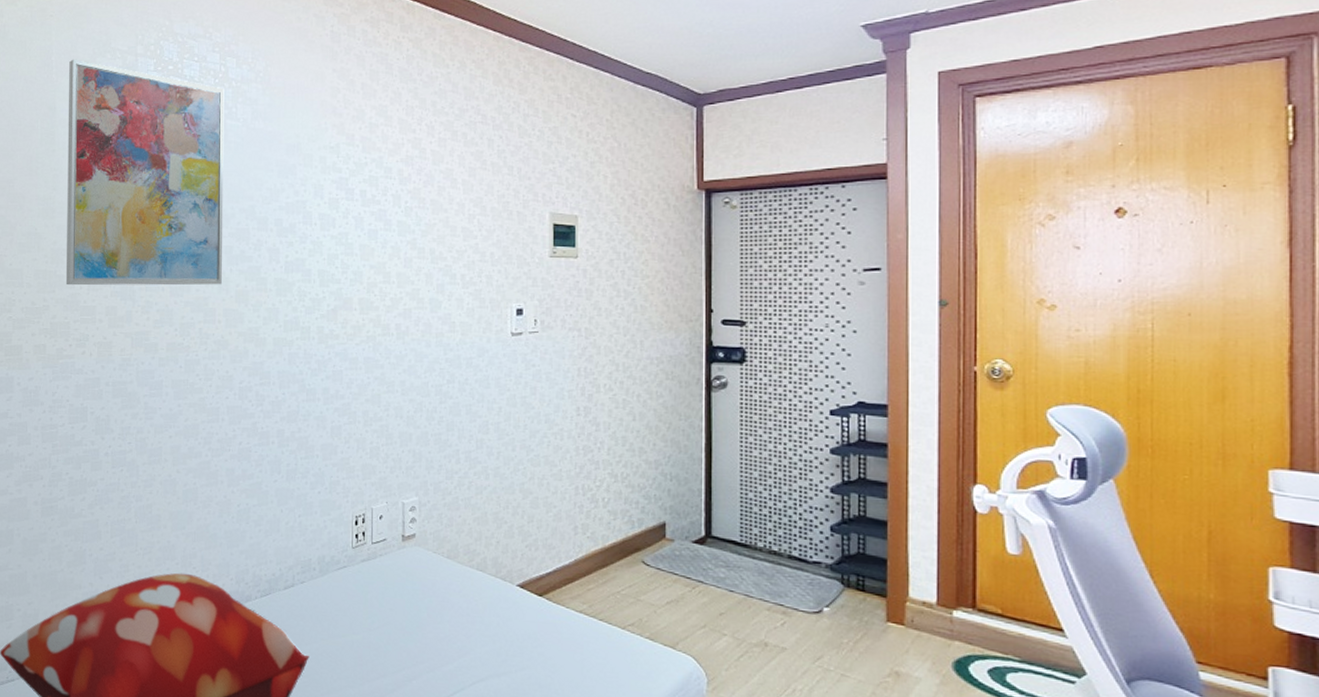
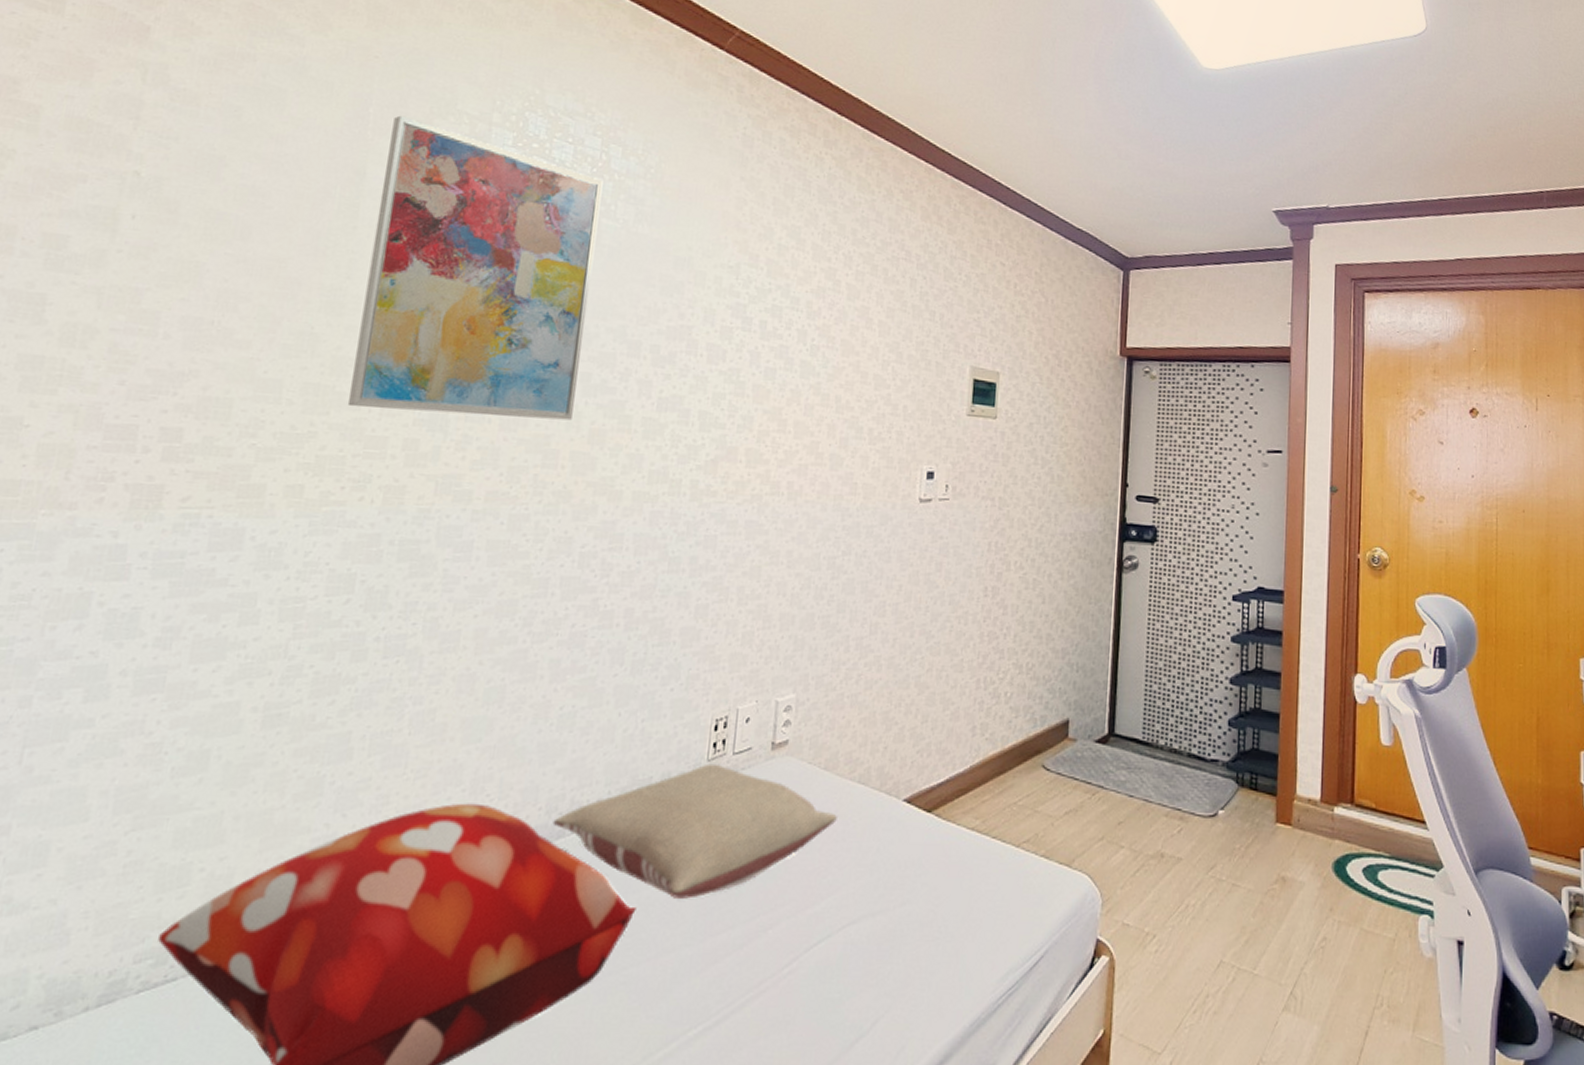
pillow: none [242,550,461,652] -> present [553,763,837,899]

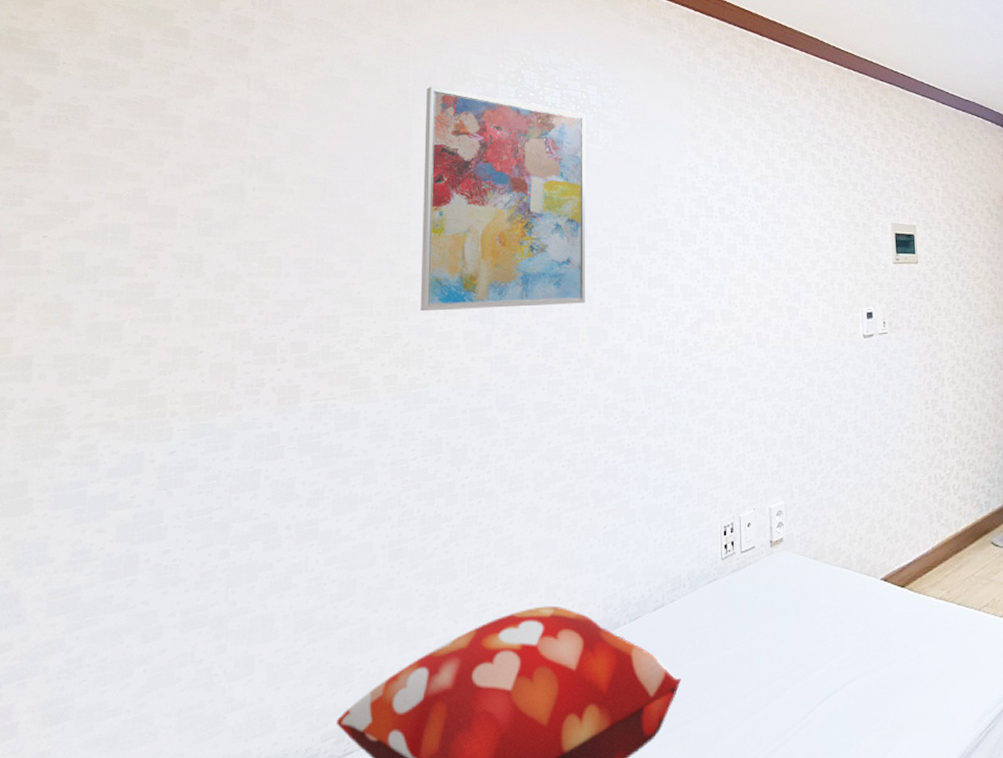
pillow: present [553,763,837,899] -> none [610,561,829,670]

